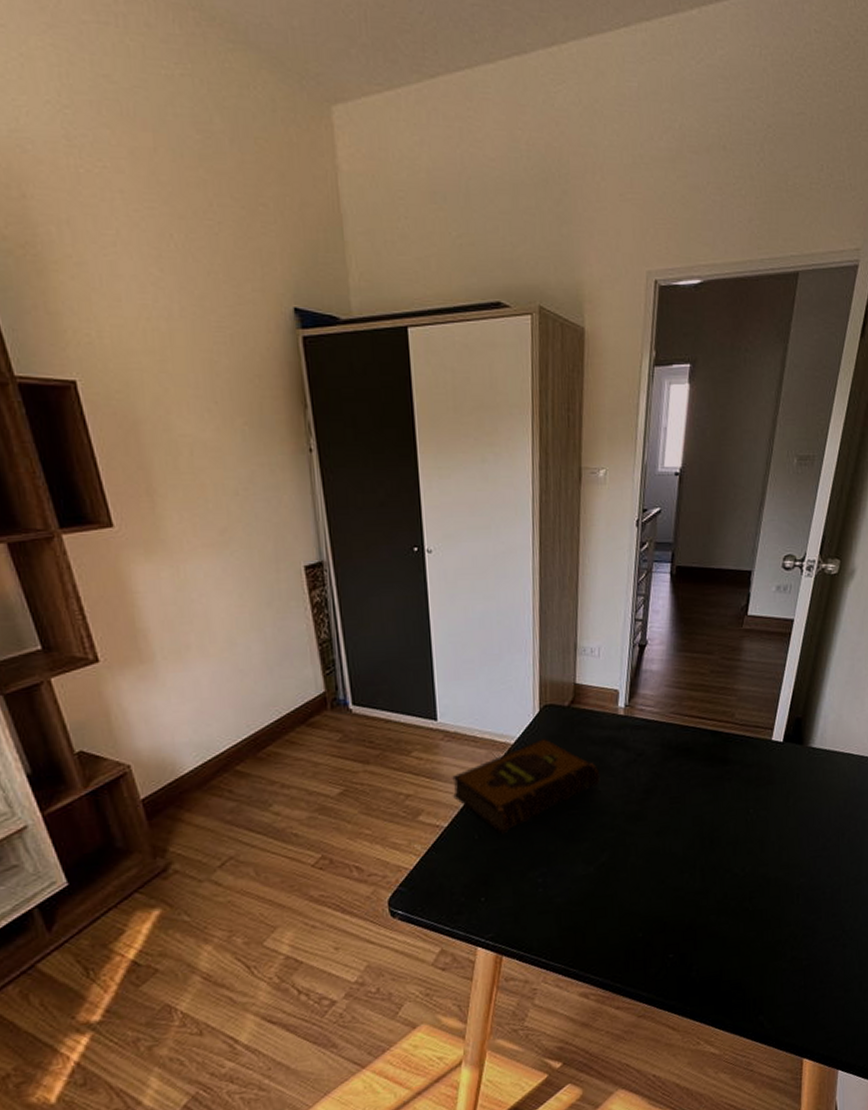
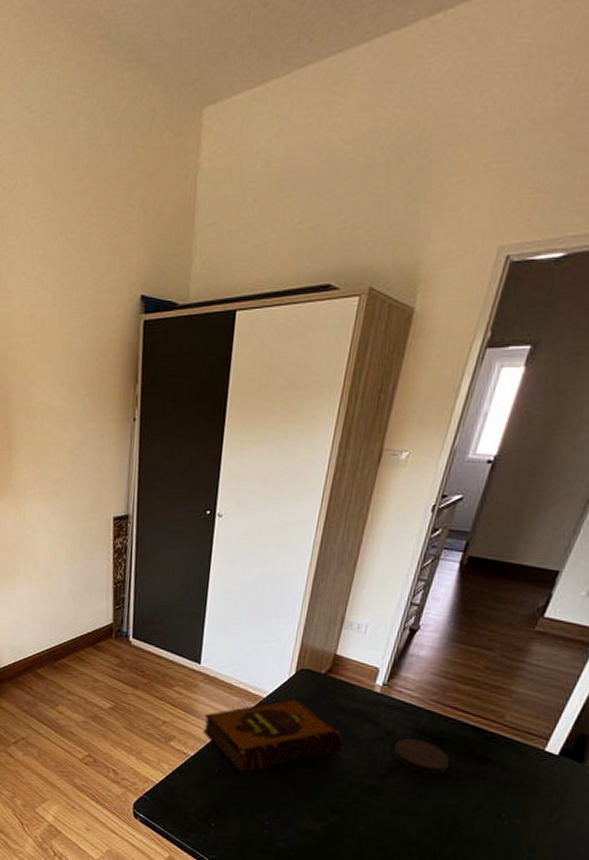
coaster: none [647,754,698,788] -> present [393,738,451,775]

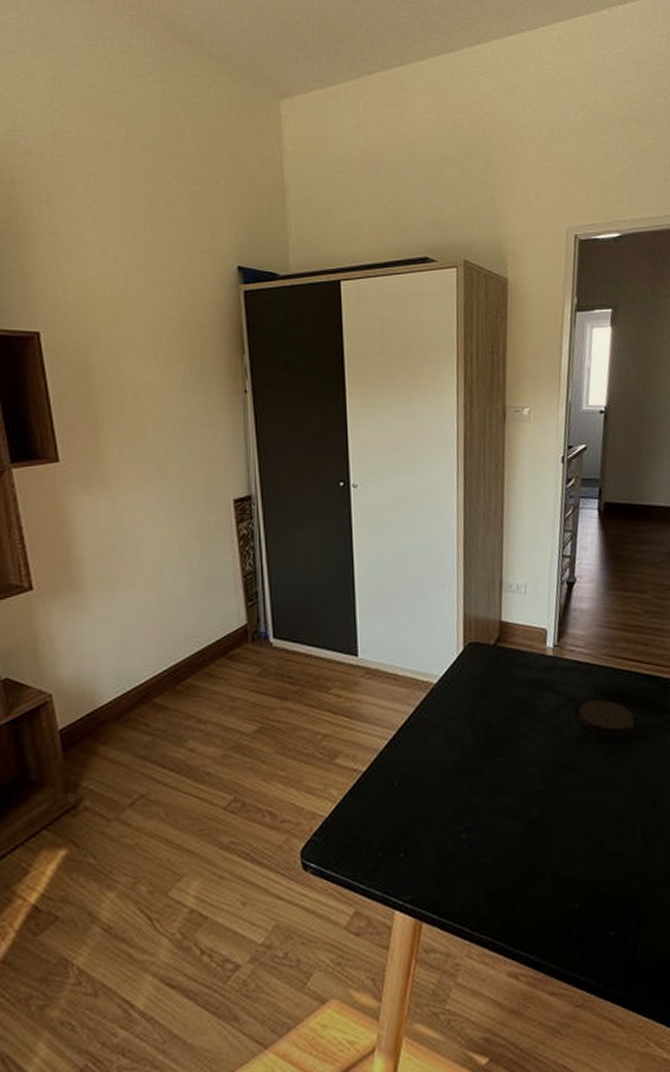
hardback book: present [202,699,344,775] -> none [371,679,529,782]

